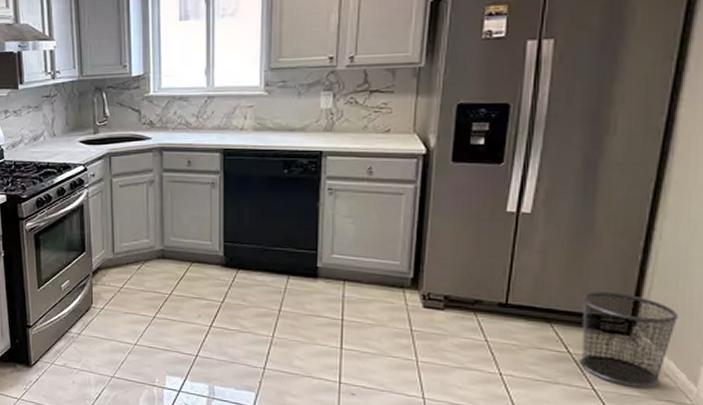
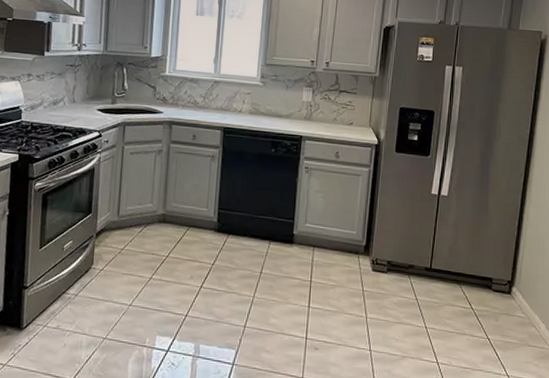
waste bin: present [580,292,679,388] -> none [479,259,540,336]

